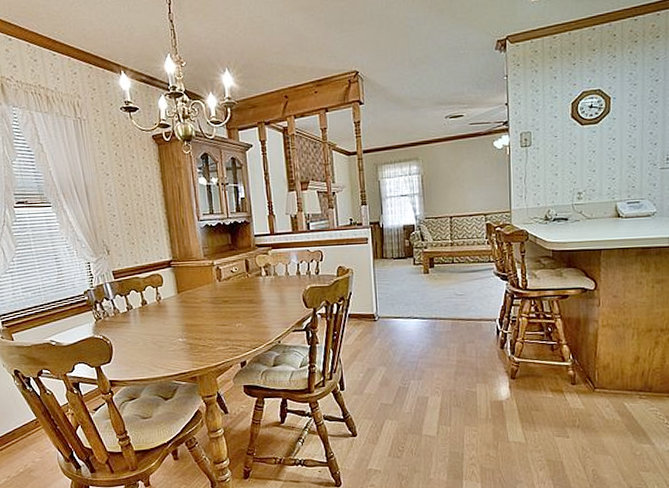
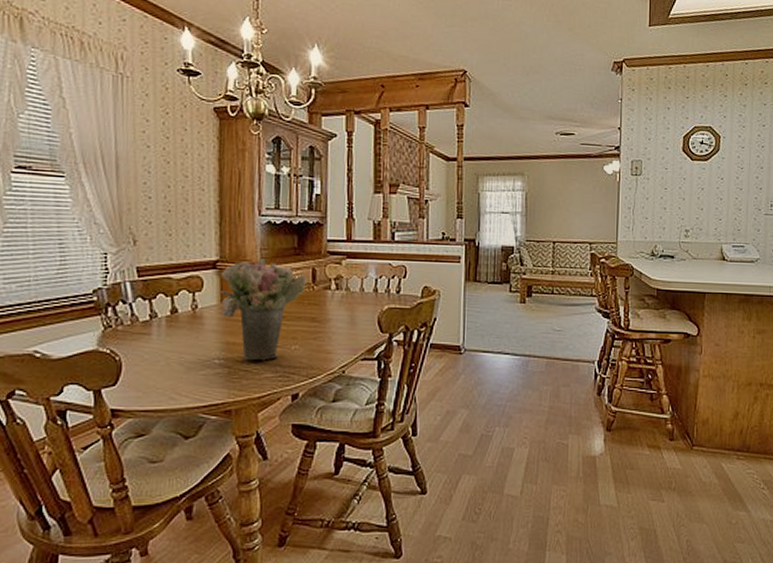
flower bouquet: none [174,254,242,338] -> present [220,257,307,361]

